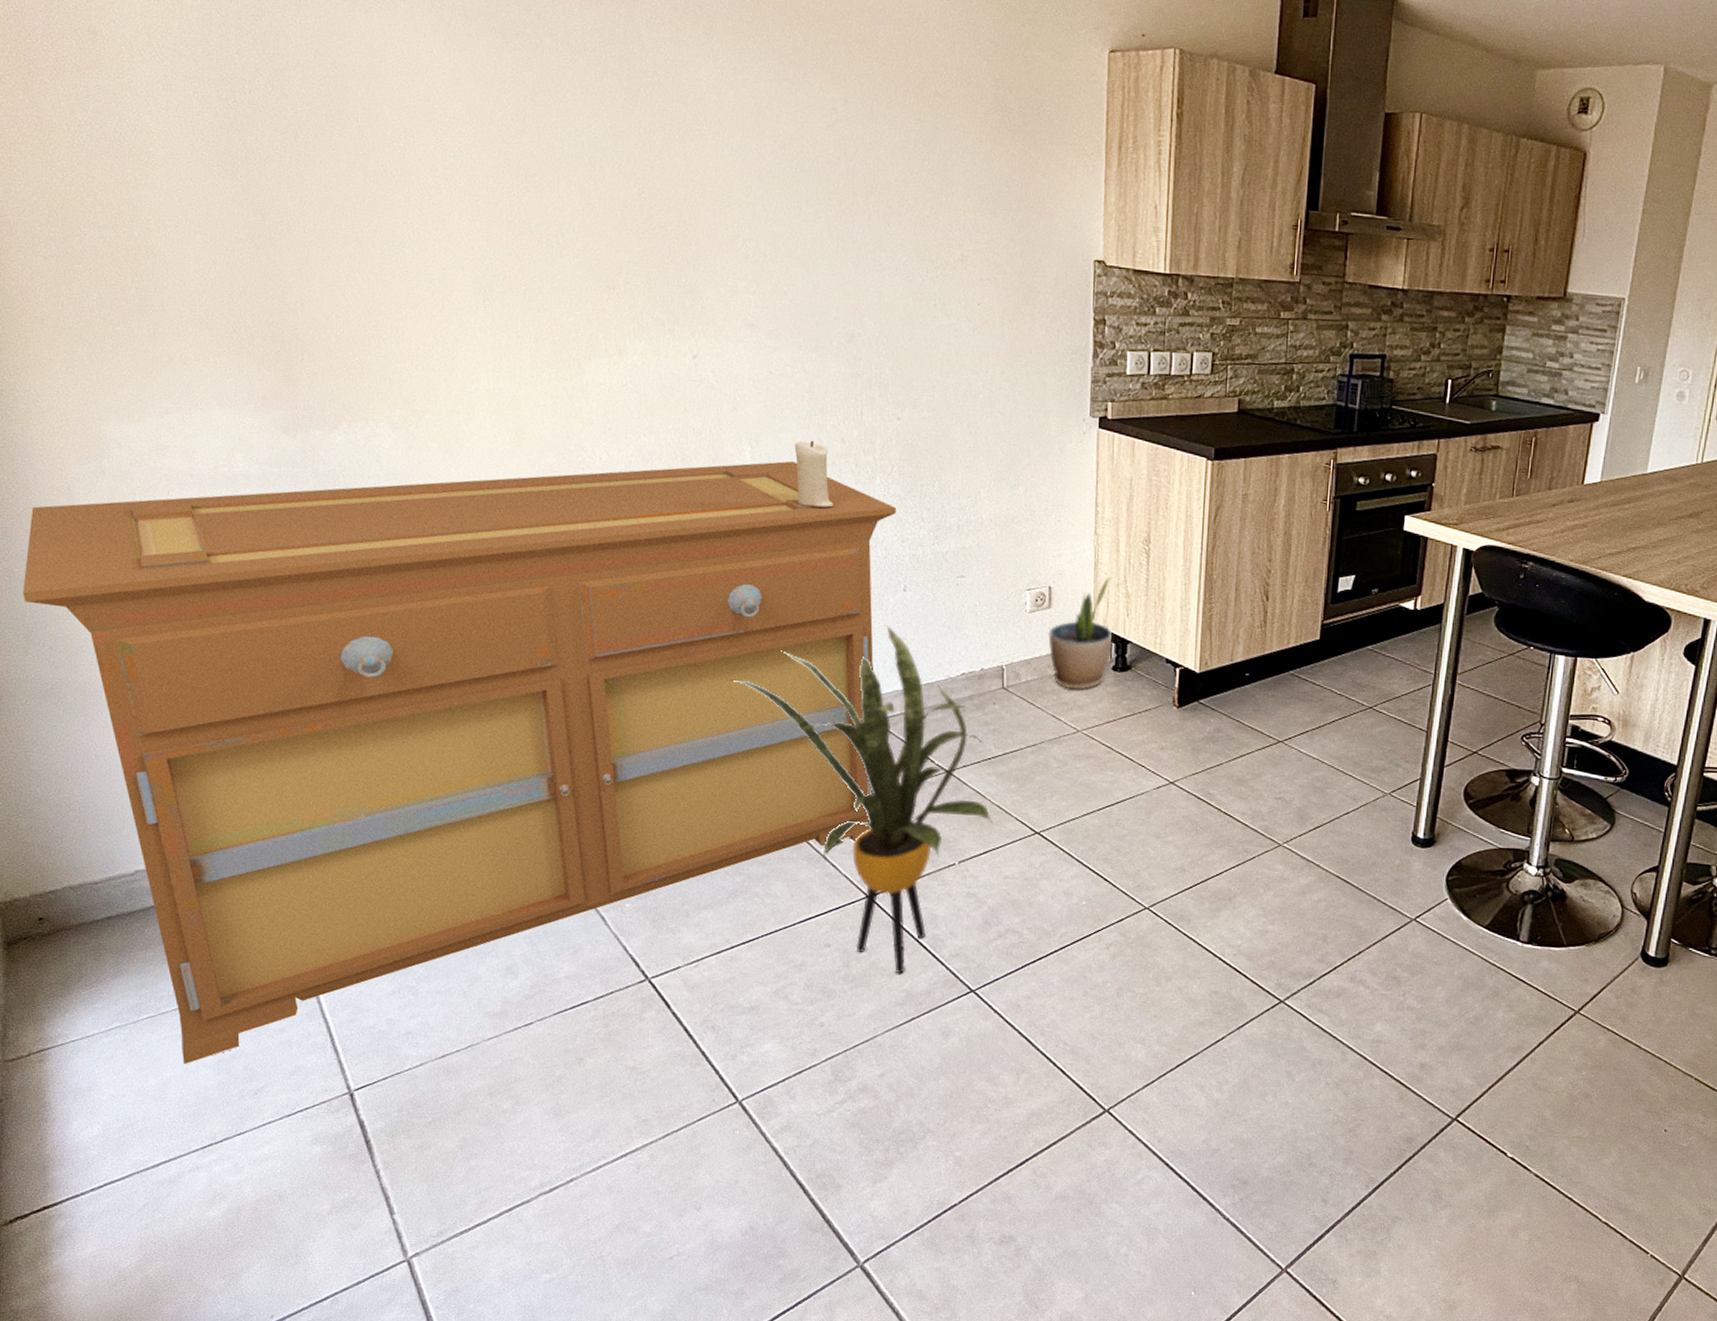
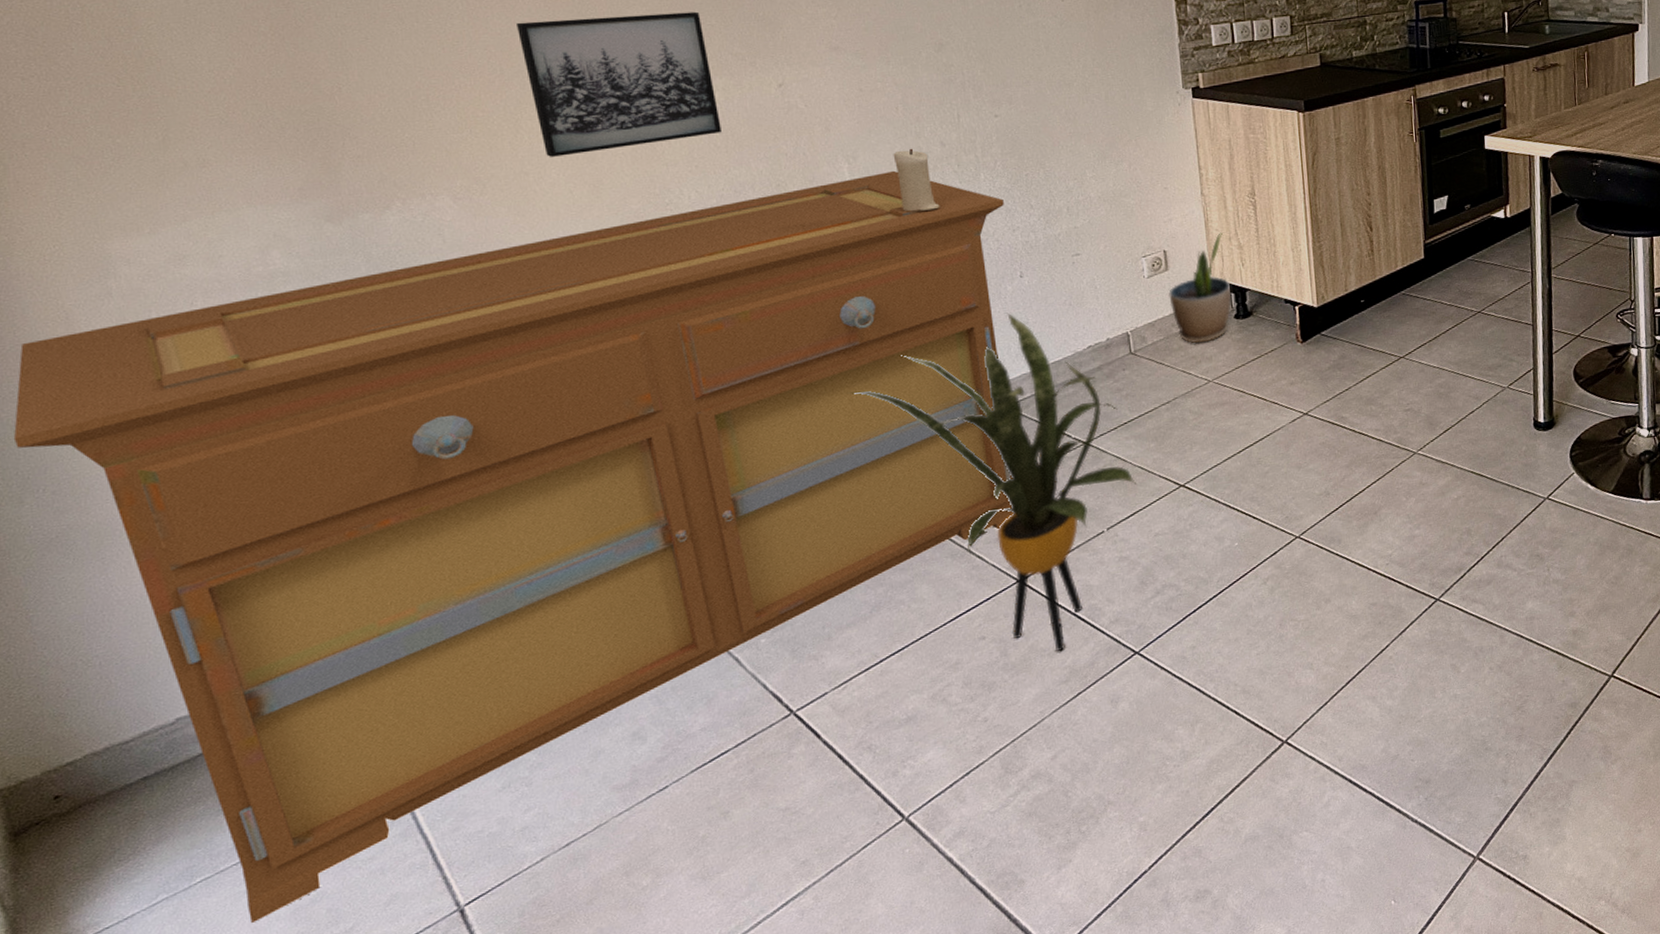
wall art: none [460,259,636,400] -> present [517,11,722,157]

